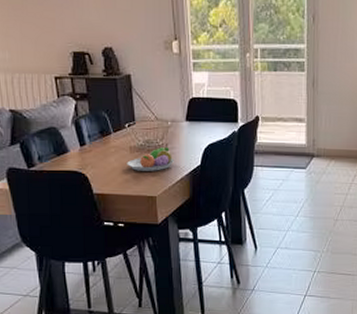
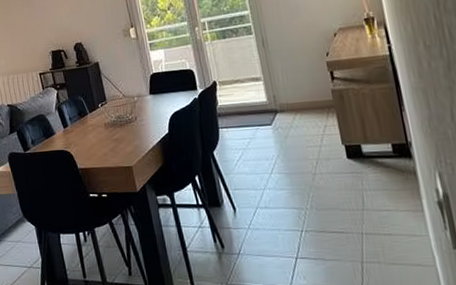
fruit bowl: present [127,146,175,171] -> none [103,119,145,145]

